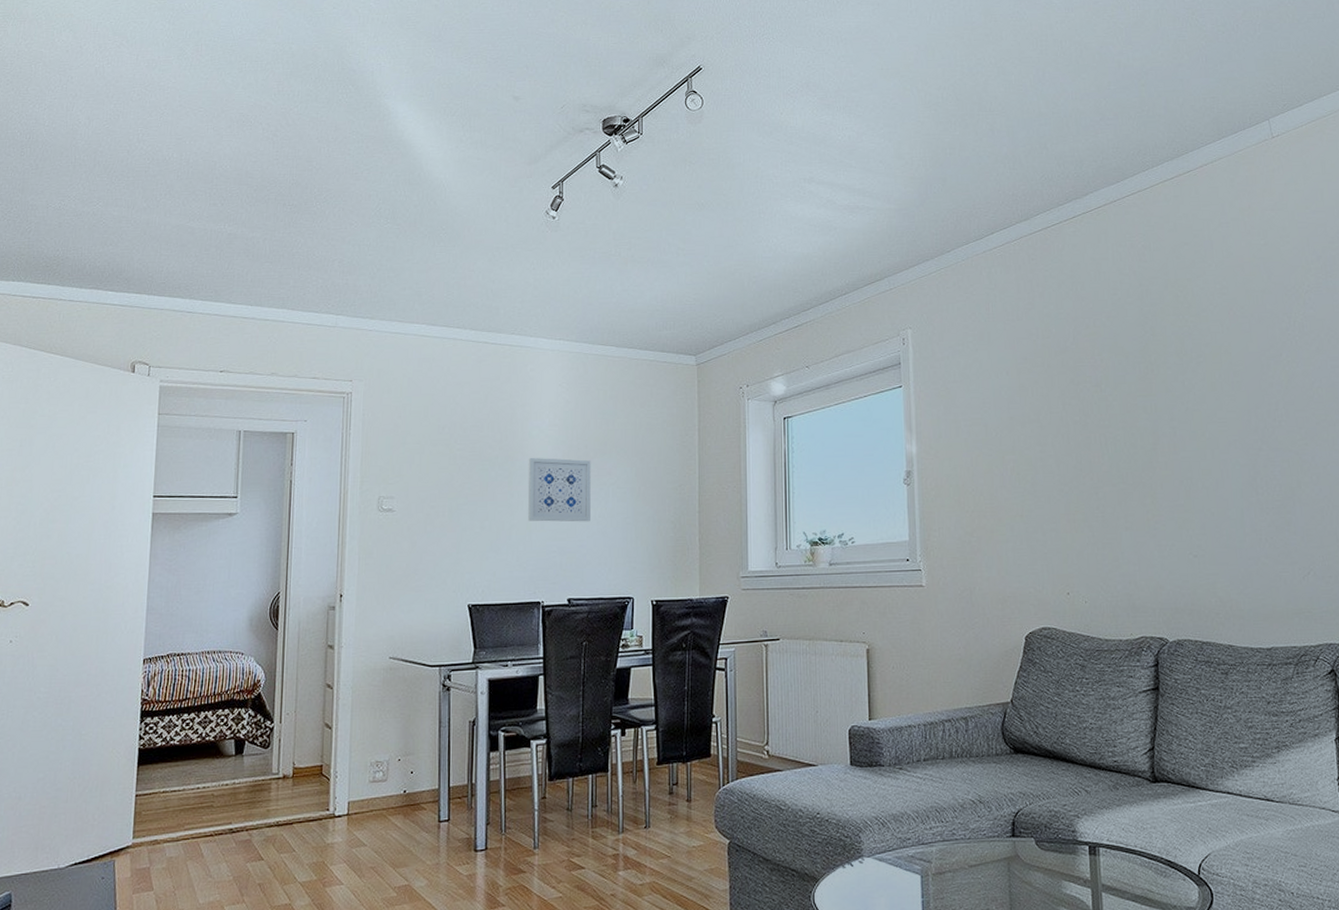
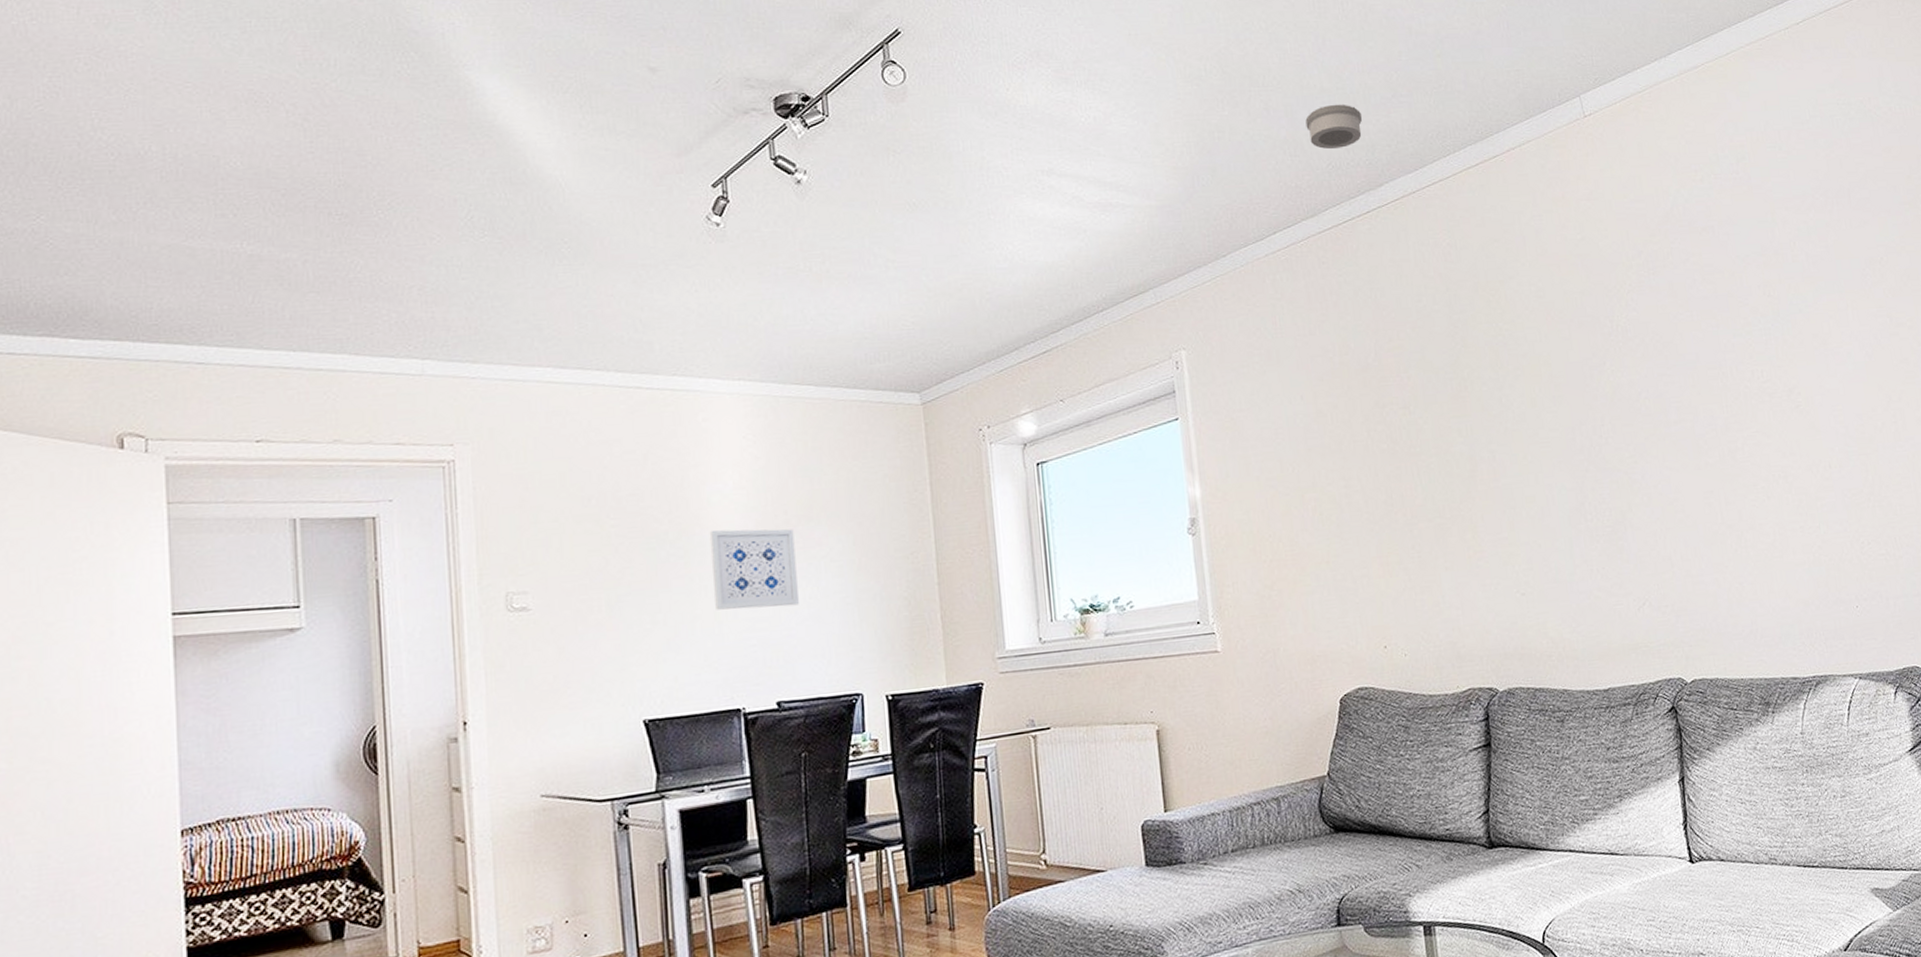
smoke detector: none [1024,126,1073,164] -> present [1305,104,1362,150]

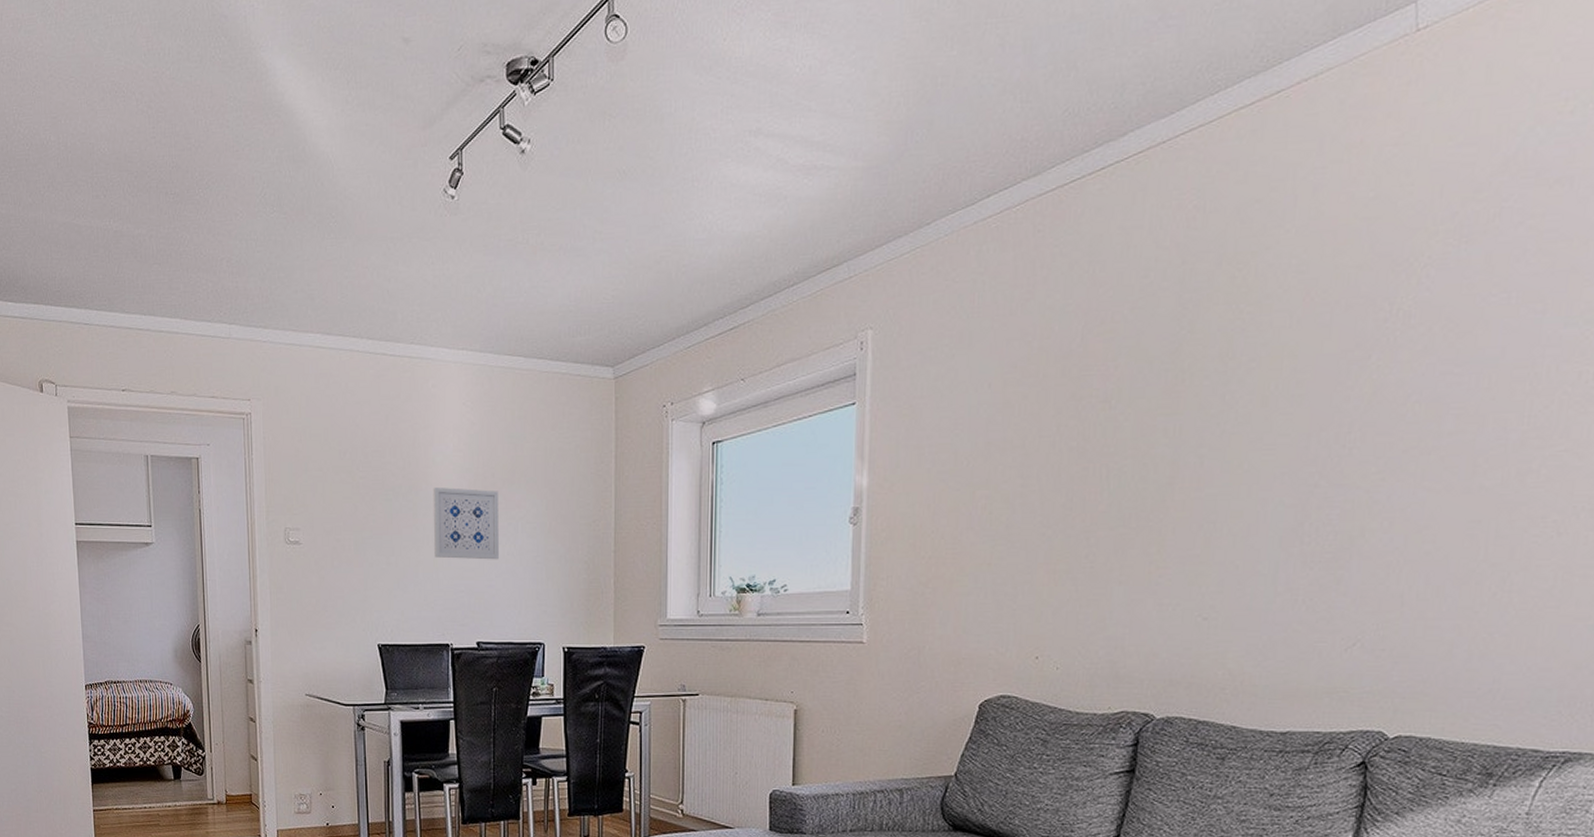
smoke detector: present [1305,104,1362,150] -> none [1045,32,1115,92]

